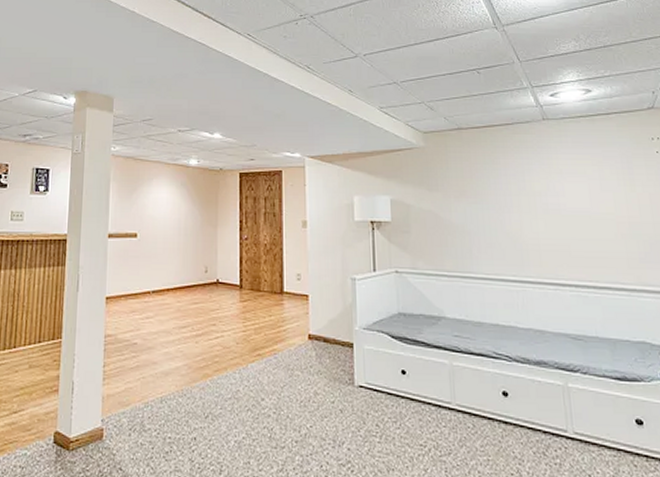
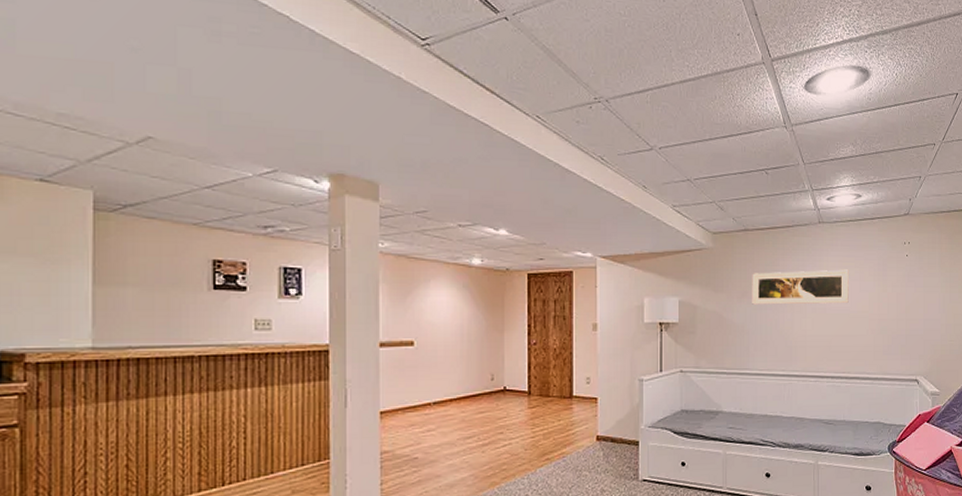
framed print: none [469,167,588,205] -> present [752,269,849,305]

